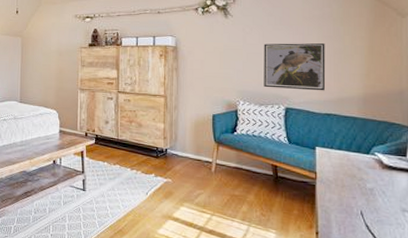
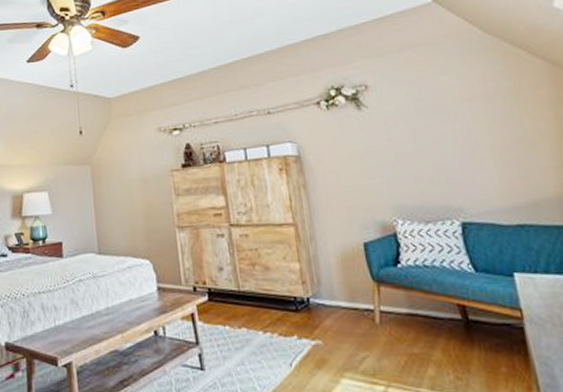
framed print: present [264,43,326,91] -> none [416,130,511,198]

